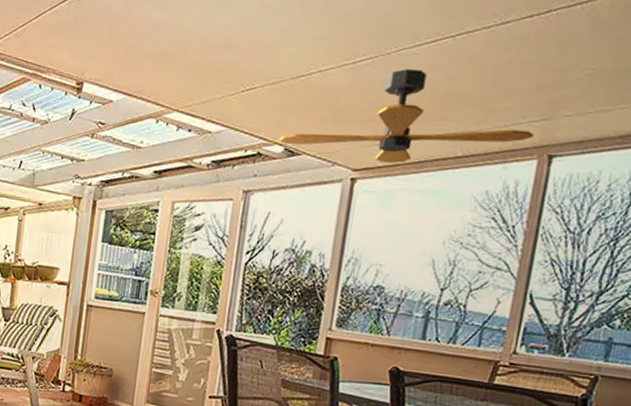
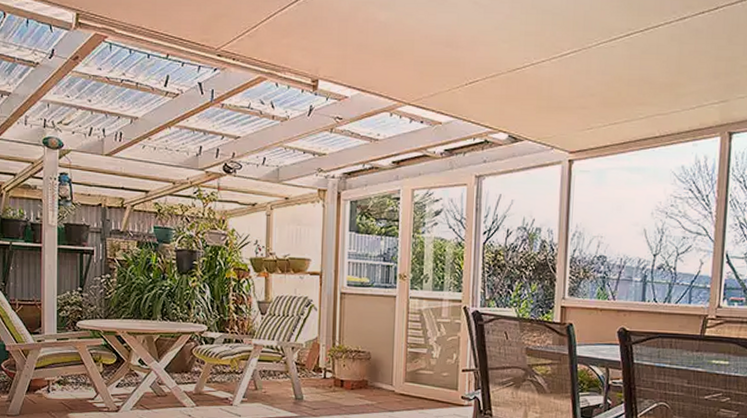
ceiling fan: present [278,69,535,163] -> none [502,61,716,145]

